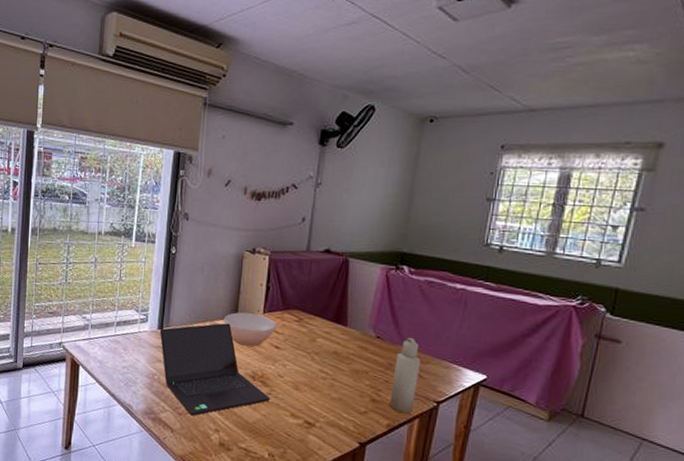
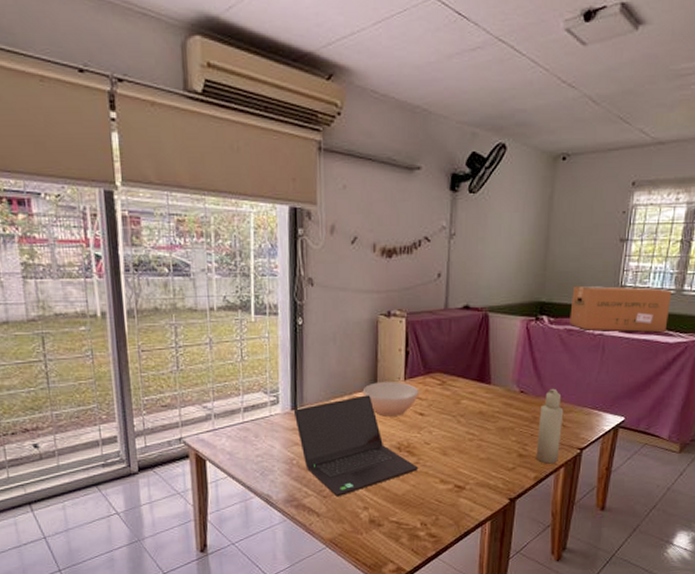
box: none [431,239,541,294] -> present [570,285,671,333]

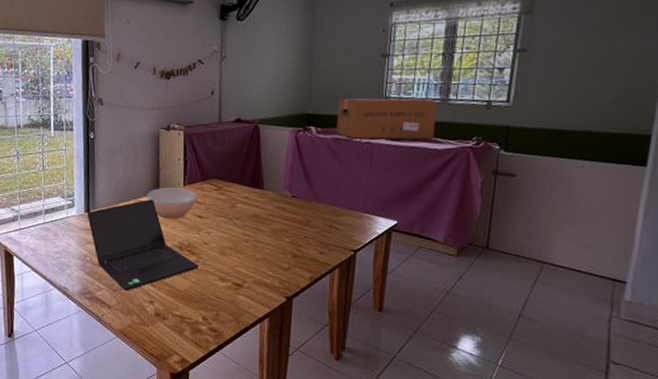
bottle: present [536,388,564,464] -> none [310,193,336,265]

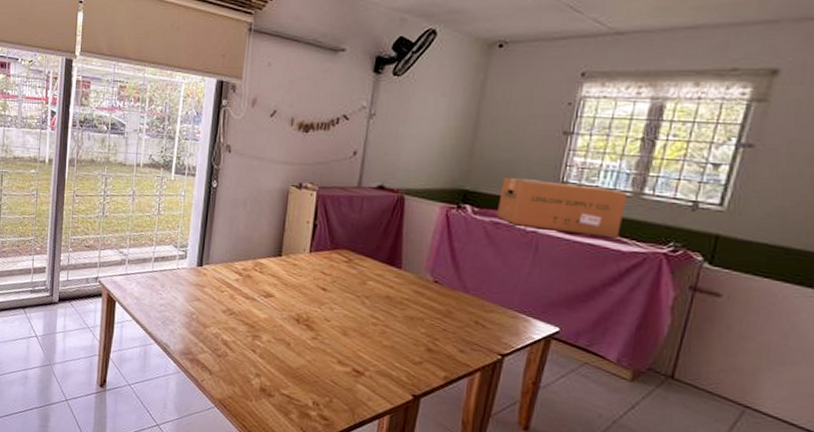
laptop: present [86,199,198,291] -> none [198,262,315,359]
bowl: present [146,187,197,219] -> none [266,251,323,288]

